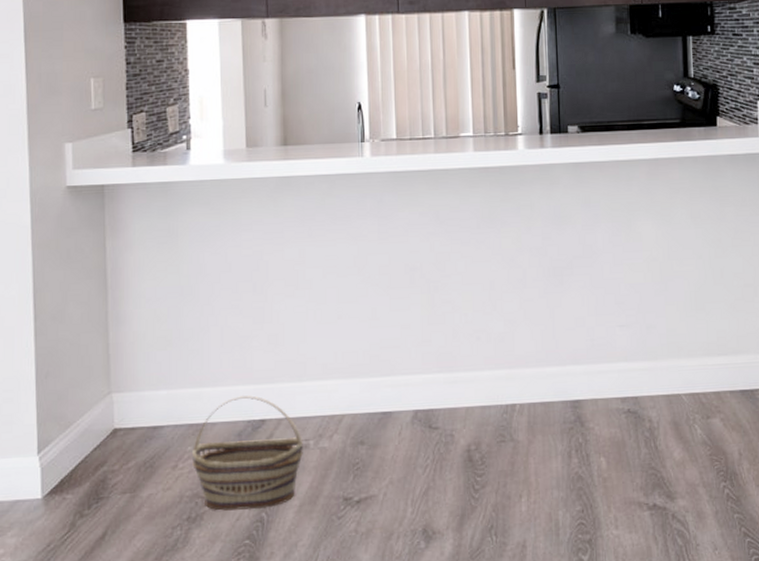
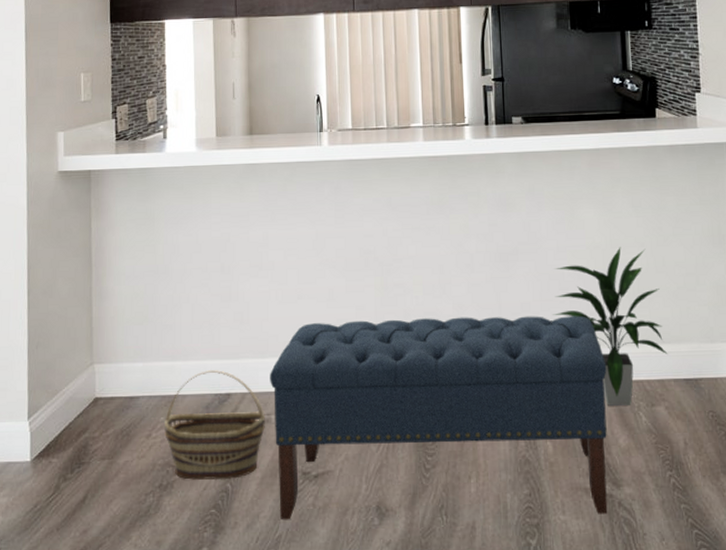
bench: none [308,329,663,547] -> present [270,316,608,519]
indoor plant: none [608,259,724,420] -> present [553,247,668,406]

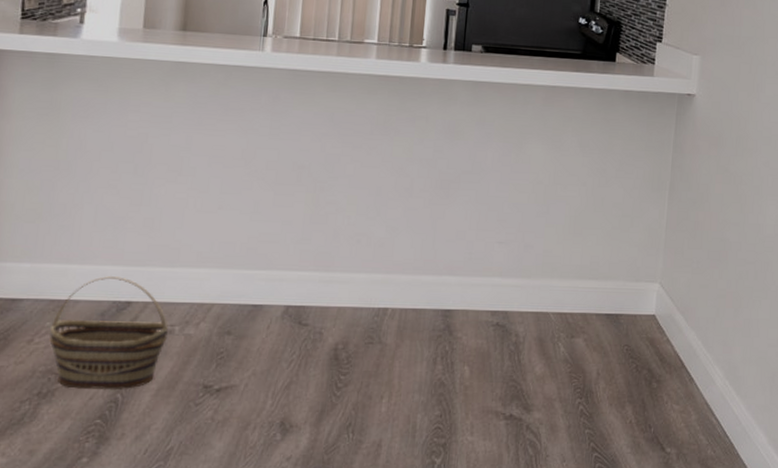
bench: present [270,316,608,519] -> none [174,235,533,436]
indoor plant: present [553,247,668,406] -> none [487,184,595,336]

